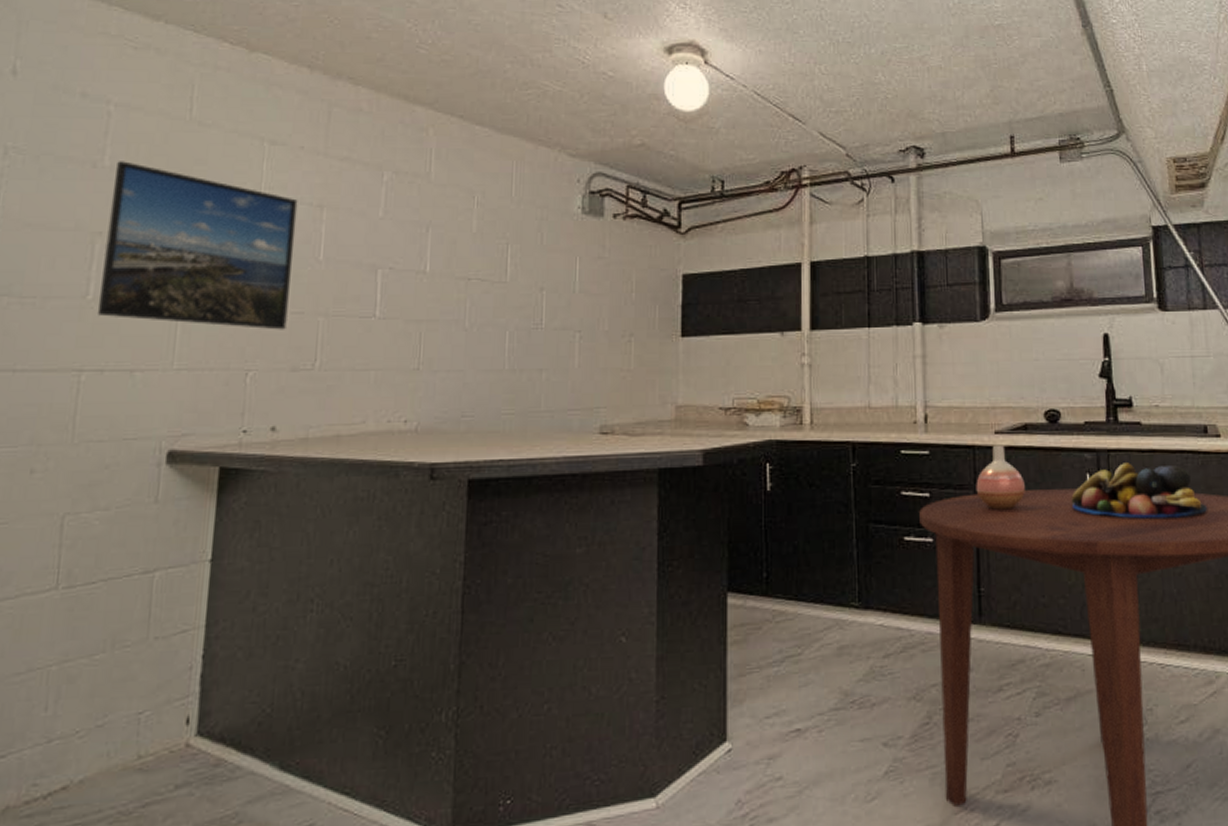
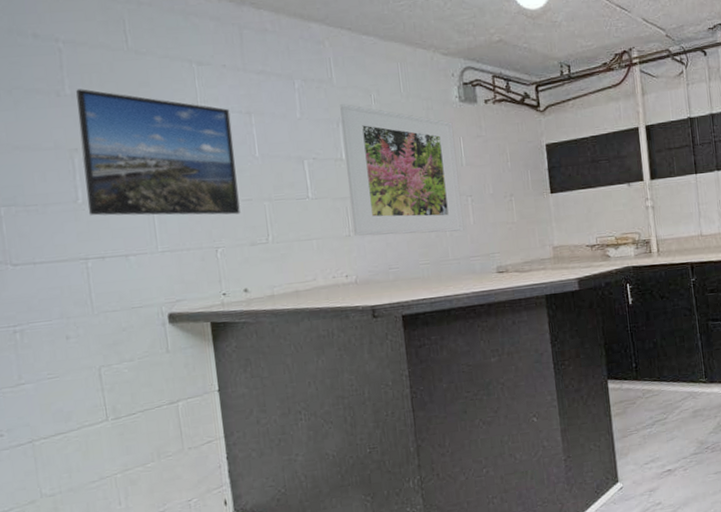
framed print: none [423,205,570,376] -> present [340,104,464,236]

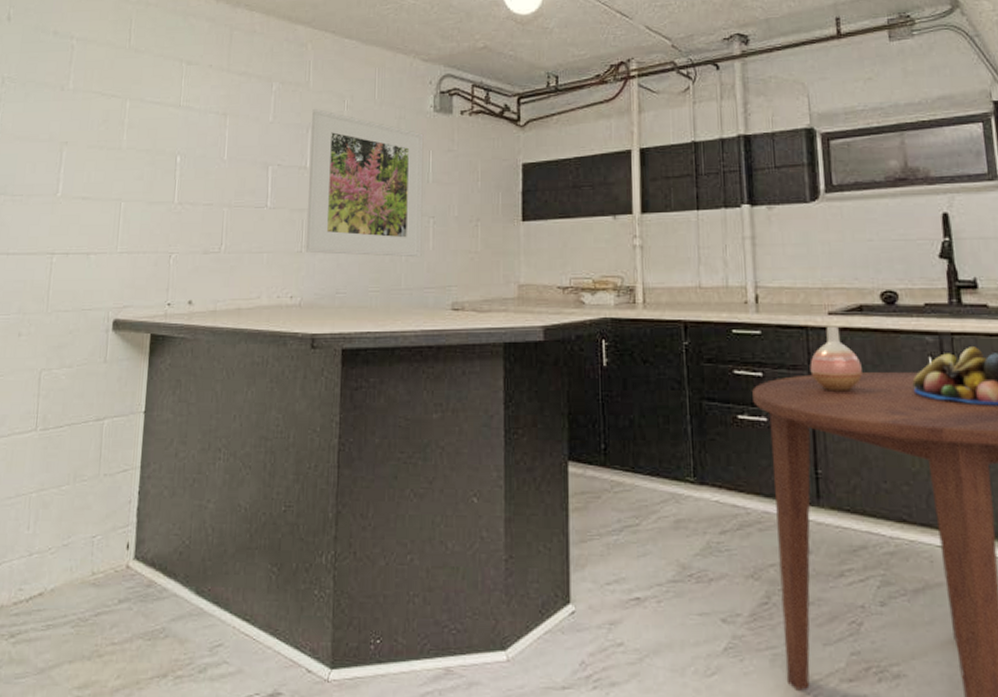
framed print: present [76,89,240,216] -> none [64,84,208,219]

